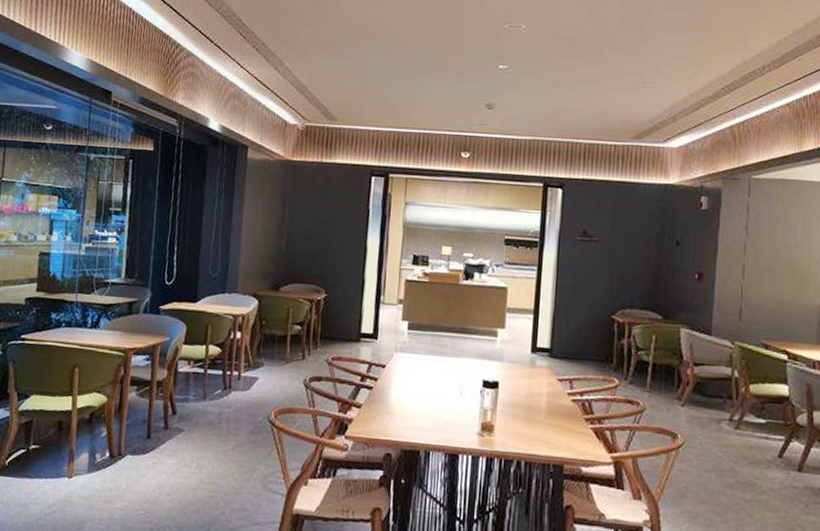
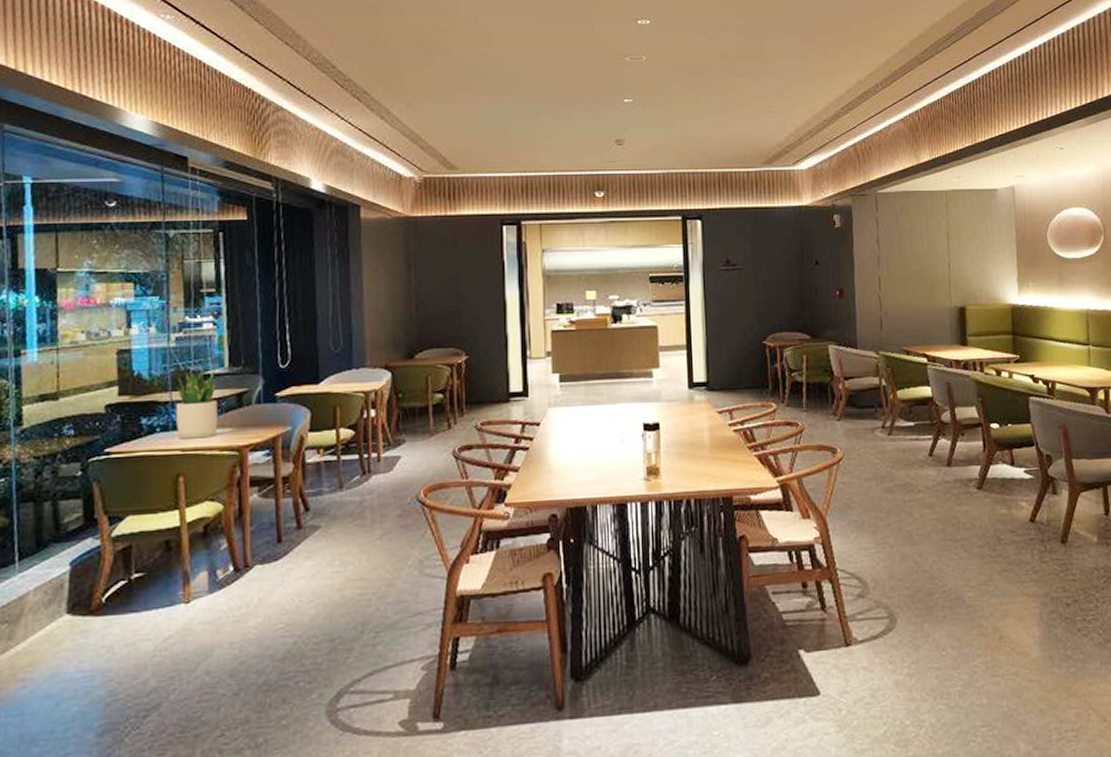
planter: none [78,276,115,338] -> present [175,368,218,439]

